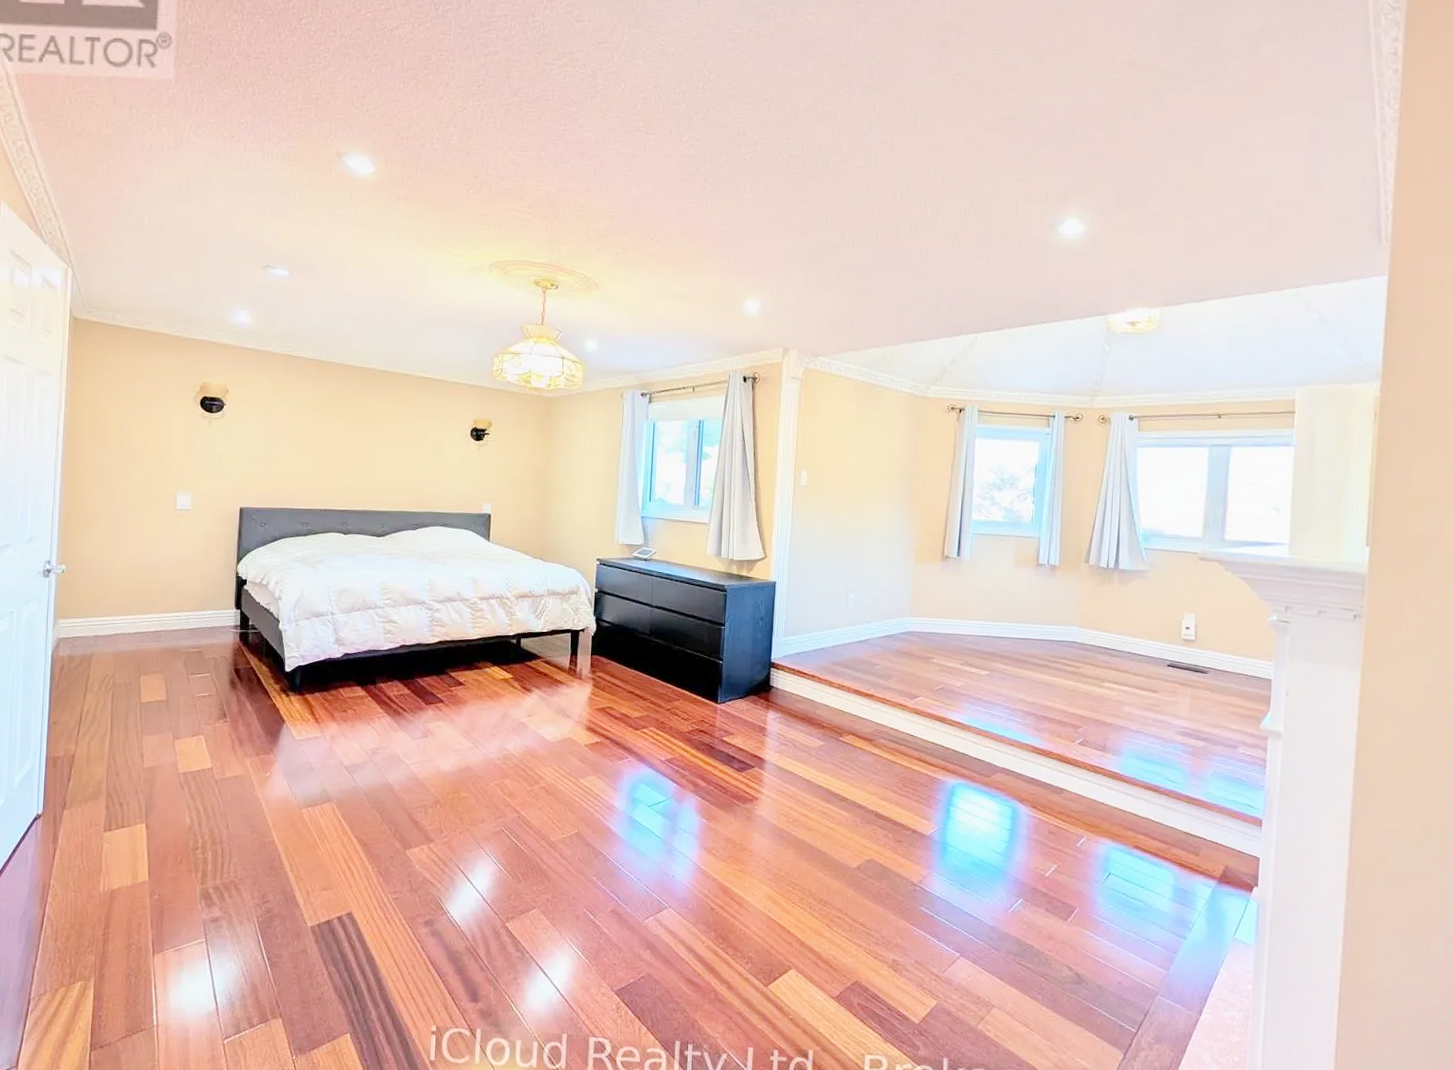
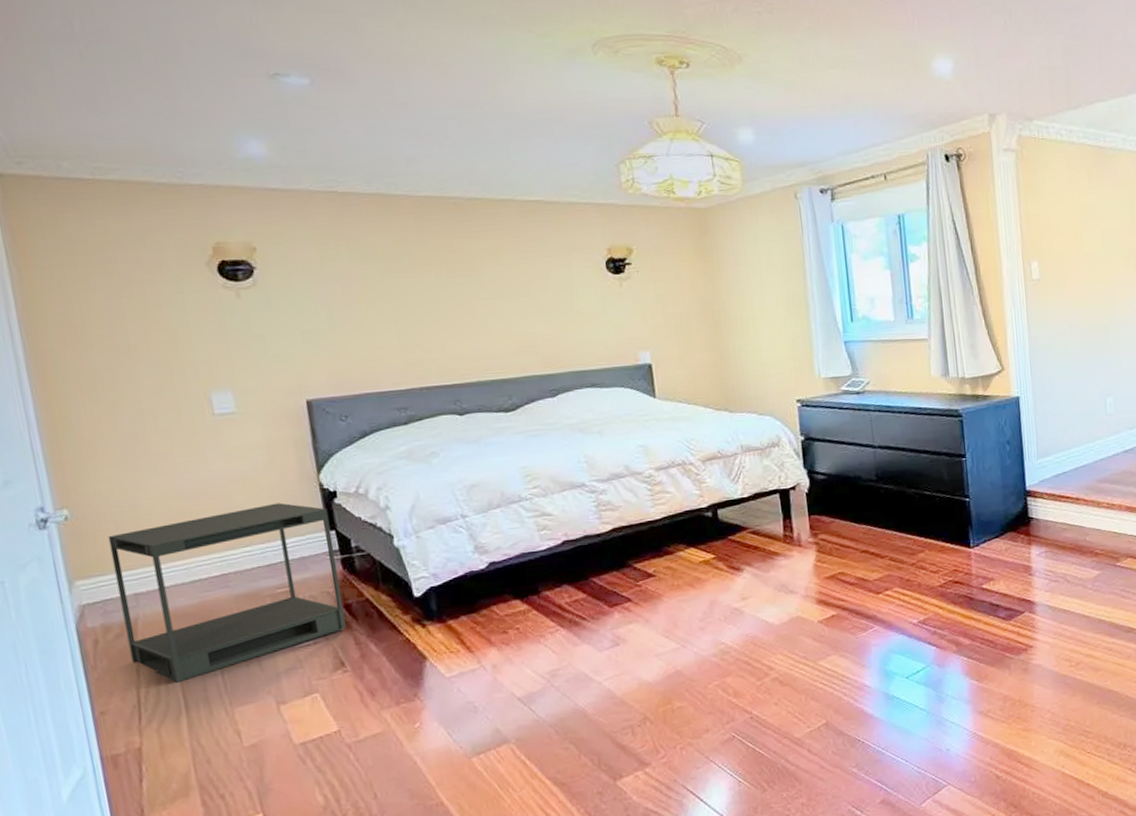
side table: none [83,582,238,709] -> present [108,503,346,682]

